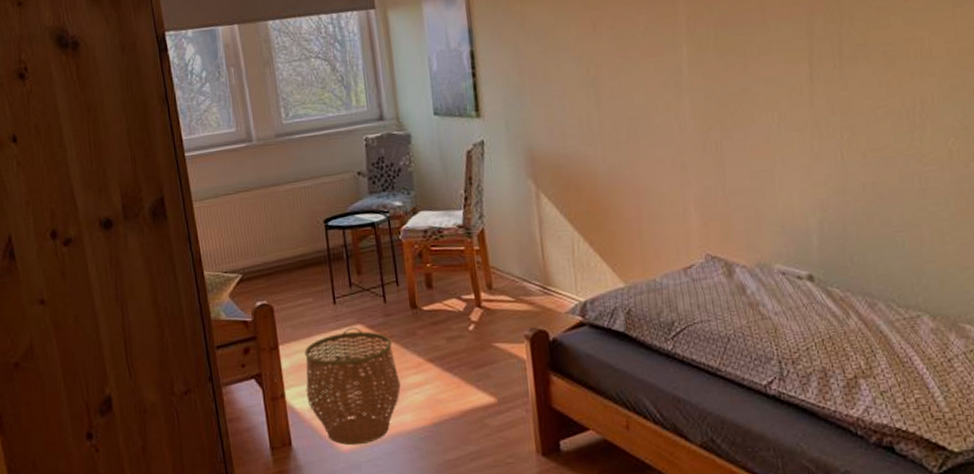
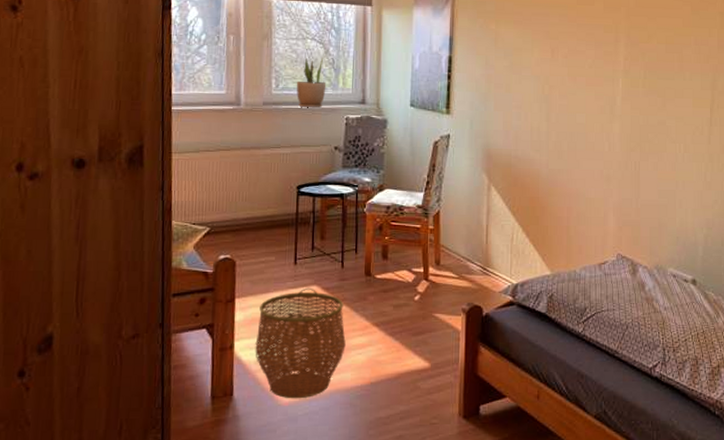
potted plant: none [306,73,339,135] -> present [296,55,326,109]

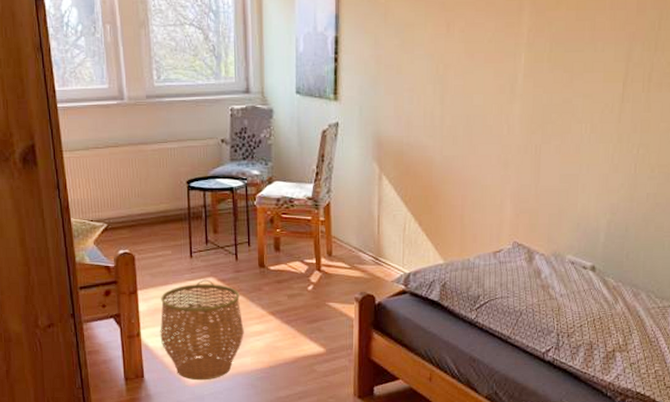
potted plant: present [296,55,326,109] -> none [177,42,209,100]

